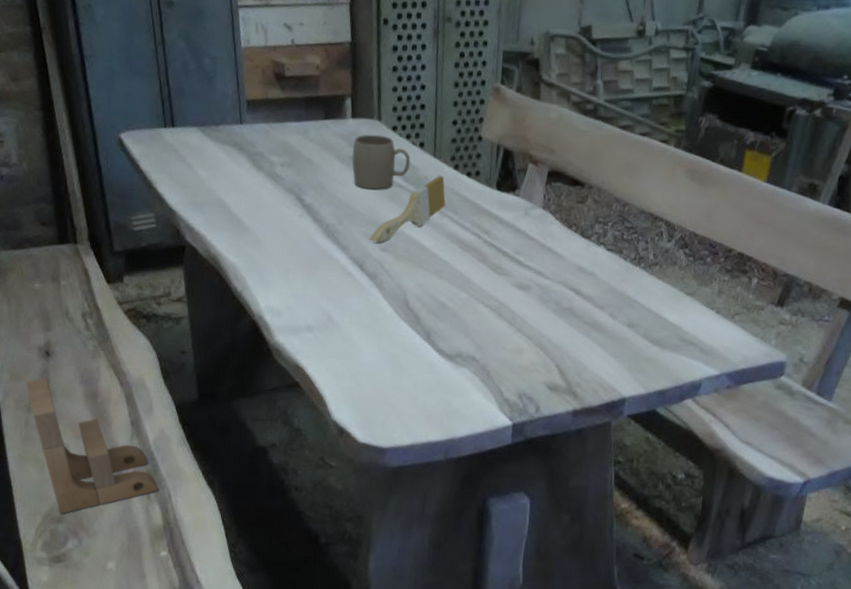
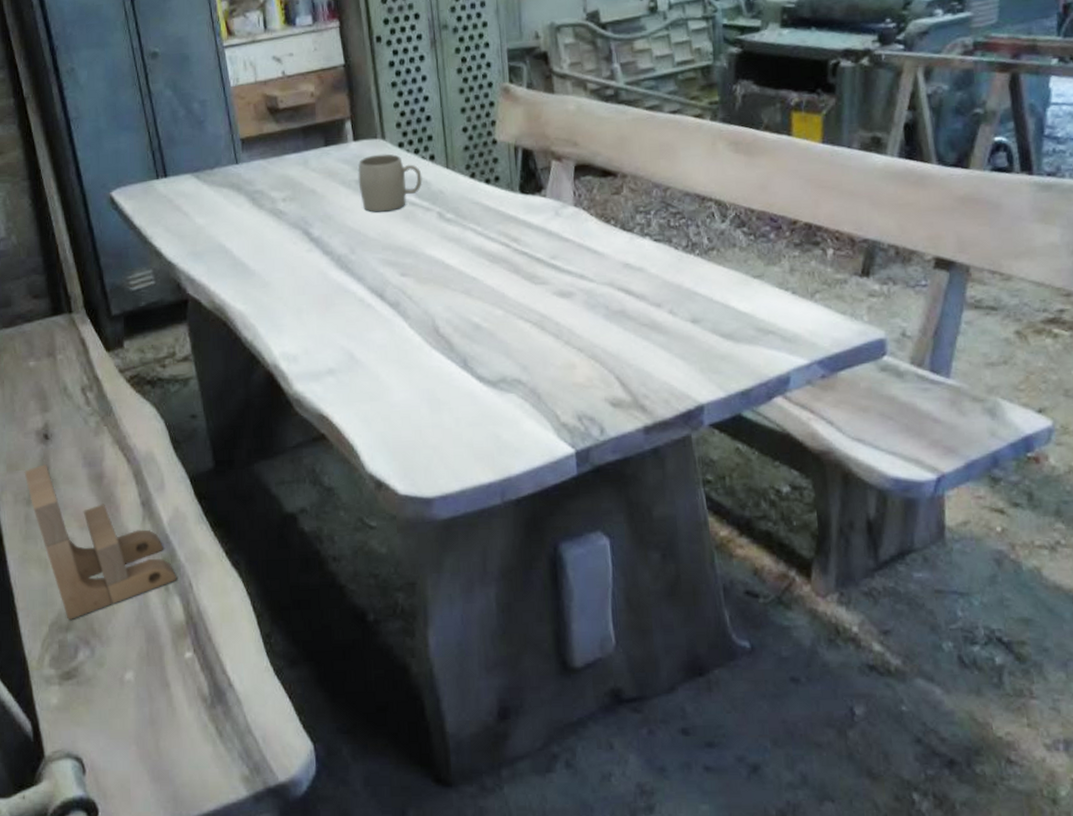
paintbrush: present [369,175,446,243] -> none [386,186,466,268]

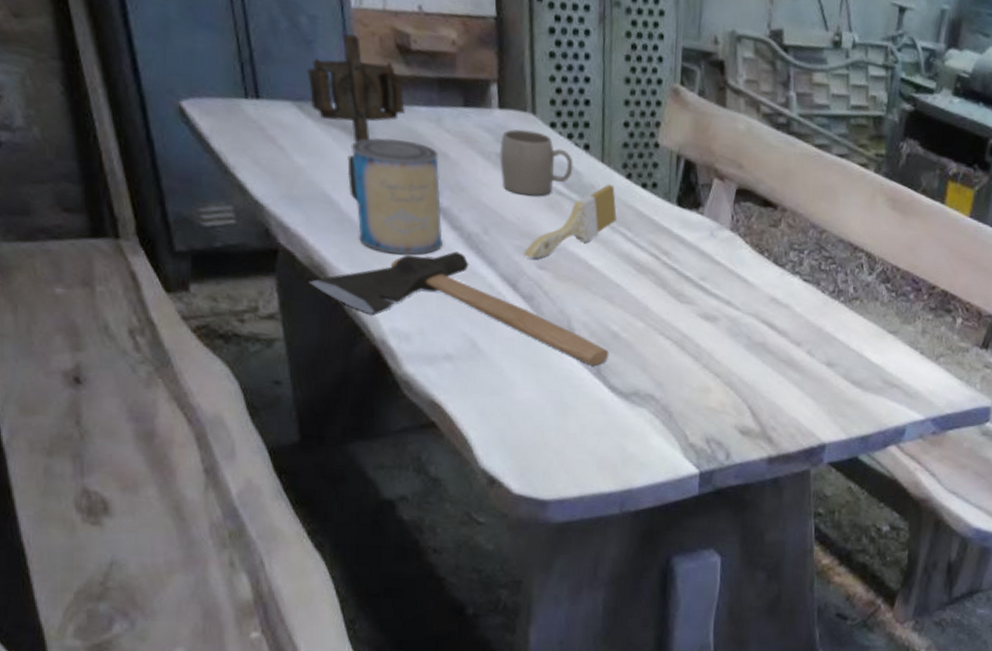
clamp: present [24,464,178,620] -> none [44,412,246,589]
clamp: none [201,108,278,245] -> present [307,33,405,200]
hatchet: none [213,274,474,360] -> present [309,251,609,366]
can: none [238,185,318,286] -> present [351,137,443,255]
paintbrush: none [386,186,466,268] -> present [523,184,617,259]

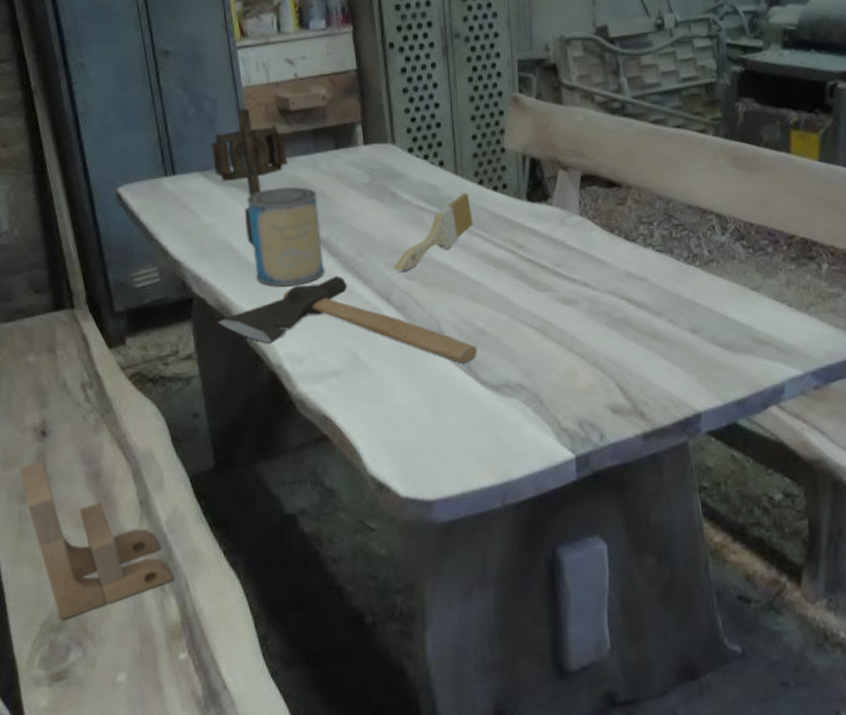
clamp: none [44,412,246,589] -> present [19,461,174,620]
mug: present [499,129,574,196] -> none [367,158,431,216]

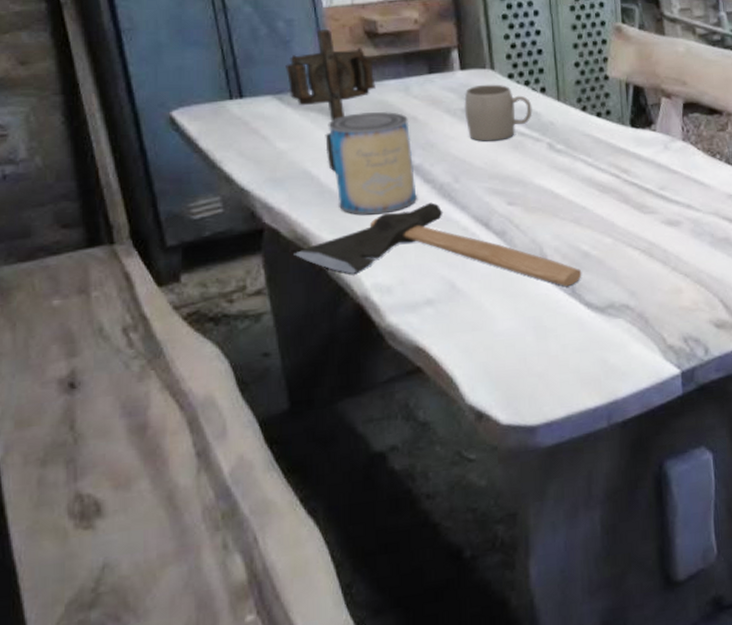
clamp: present [19,461,174,620] -> none [39,417,239,595]
mug: none [367,158,431,216] -> present [464,84,533,142]
paintbrush: present [393,193,473,272] -> none [492,118,576,197]

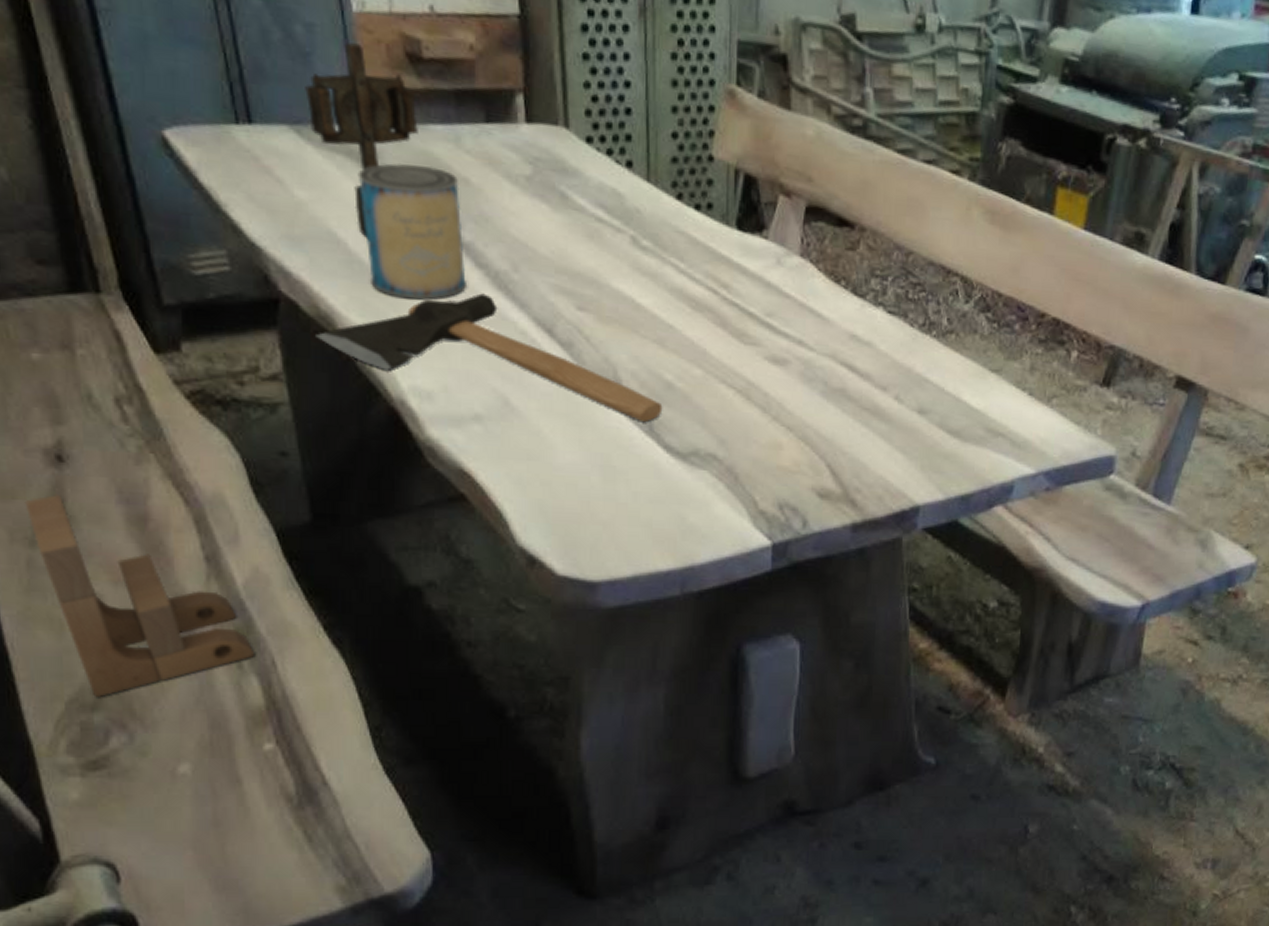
clamp: none [39,417,239,595] -> present [24,495,256,697]
mug: present [464,84,533,142] -> none [529,146,615,225]

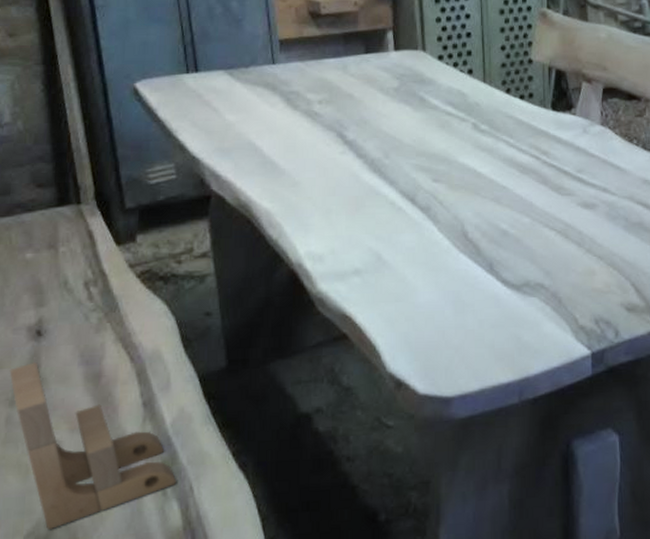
clamp: present [305,42,418,238] -> none [237,10,317,144]
hatchet: present [316,293,663,423] -> none [236,176,500,264]
can: present [357,162,466,300] -> none [272,88,350,186]

